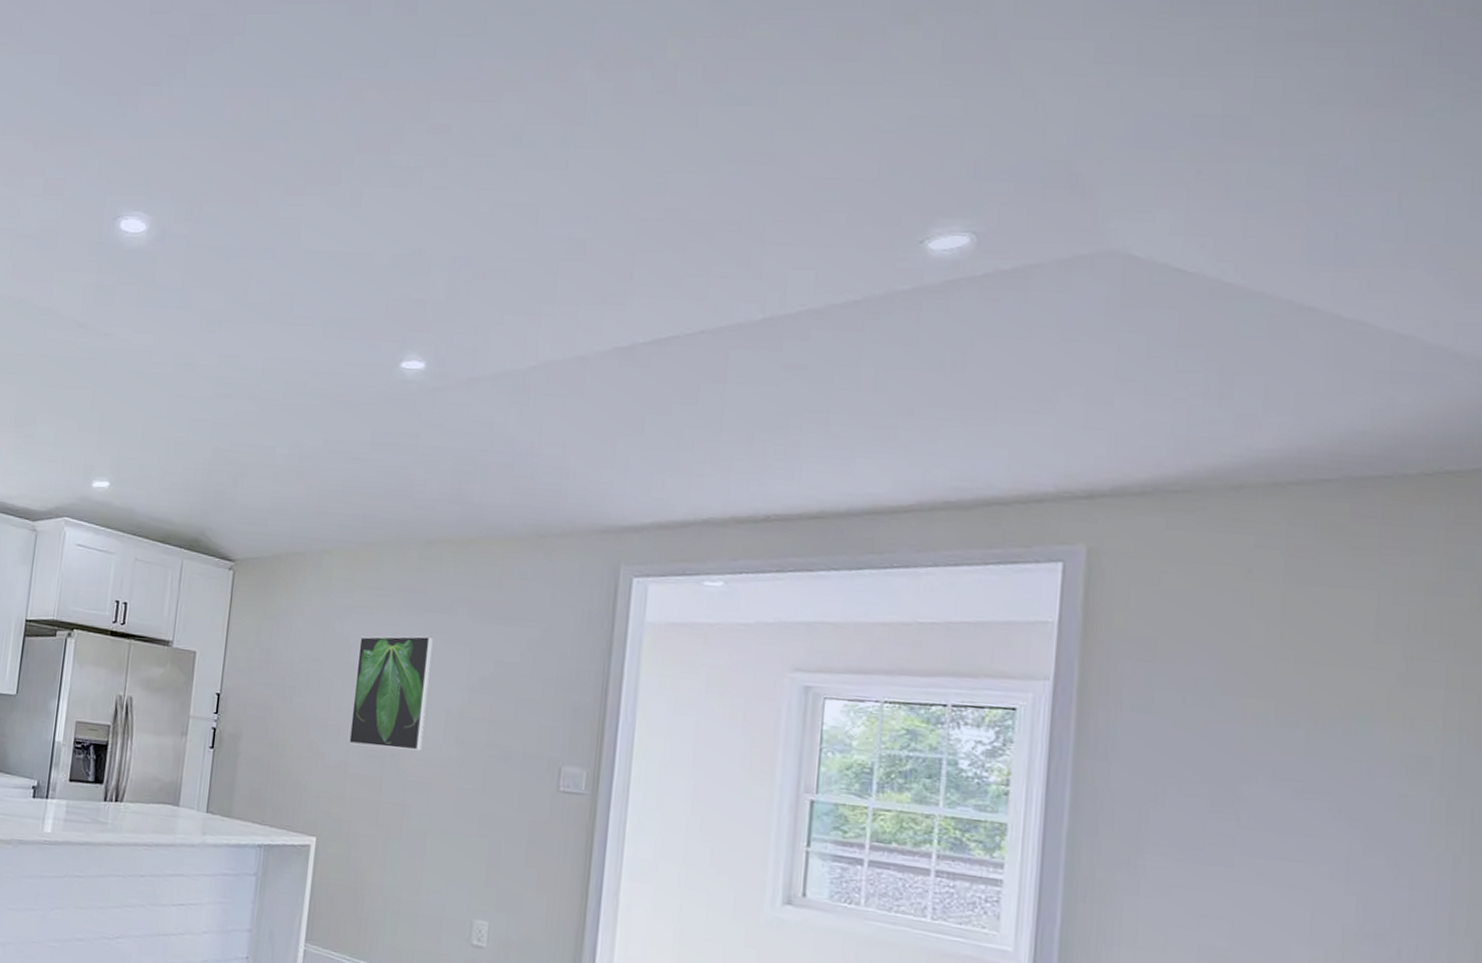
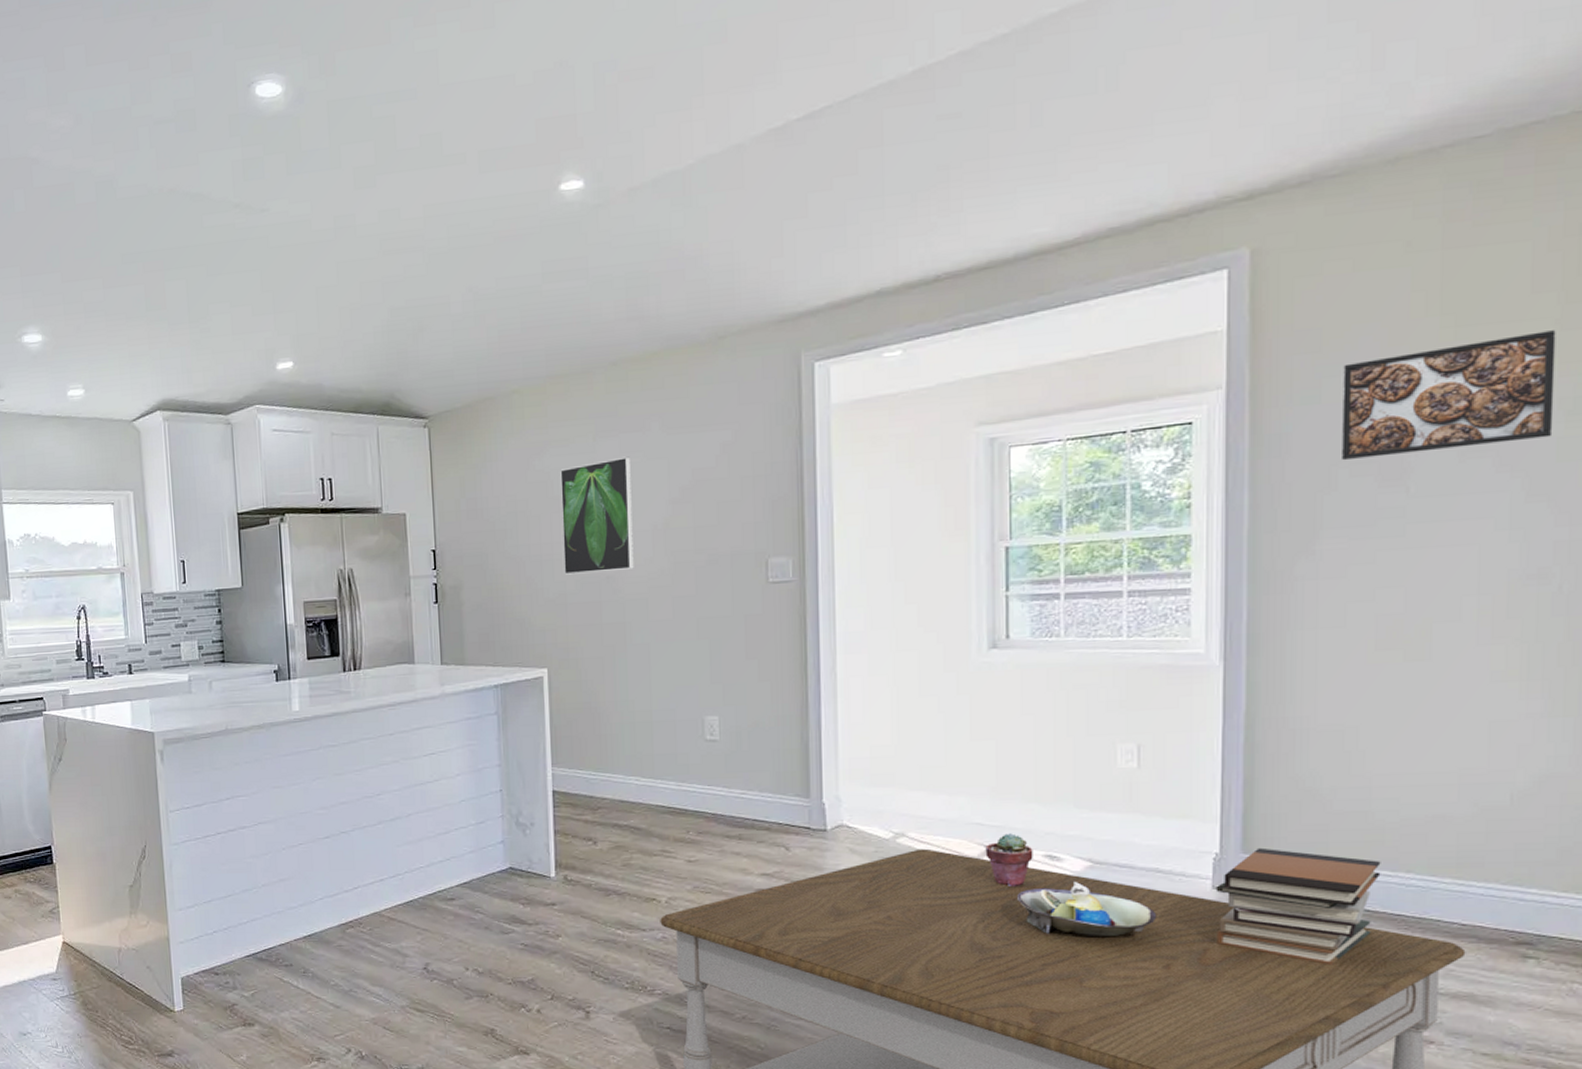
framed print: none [1171,678,1400,792] -> present [1342,330,1556,461]

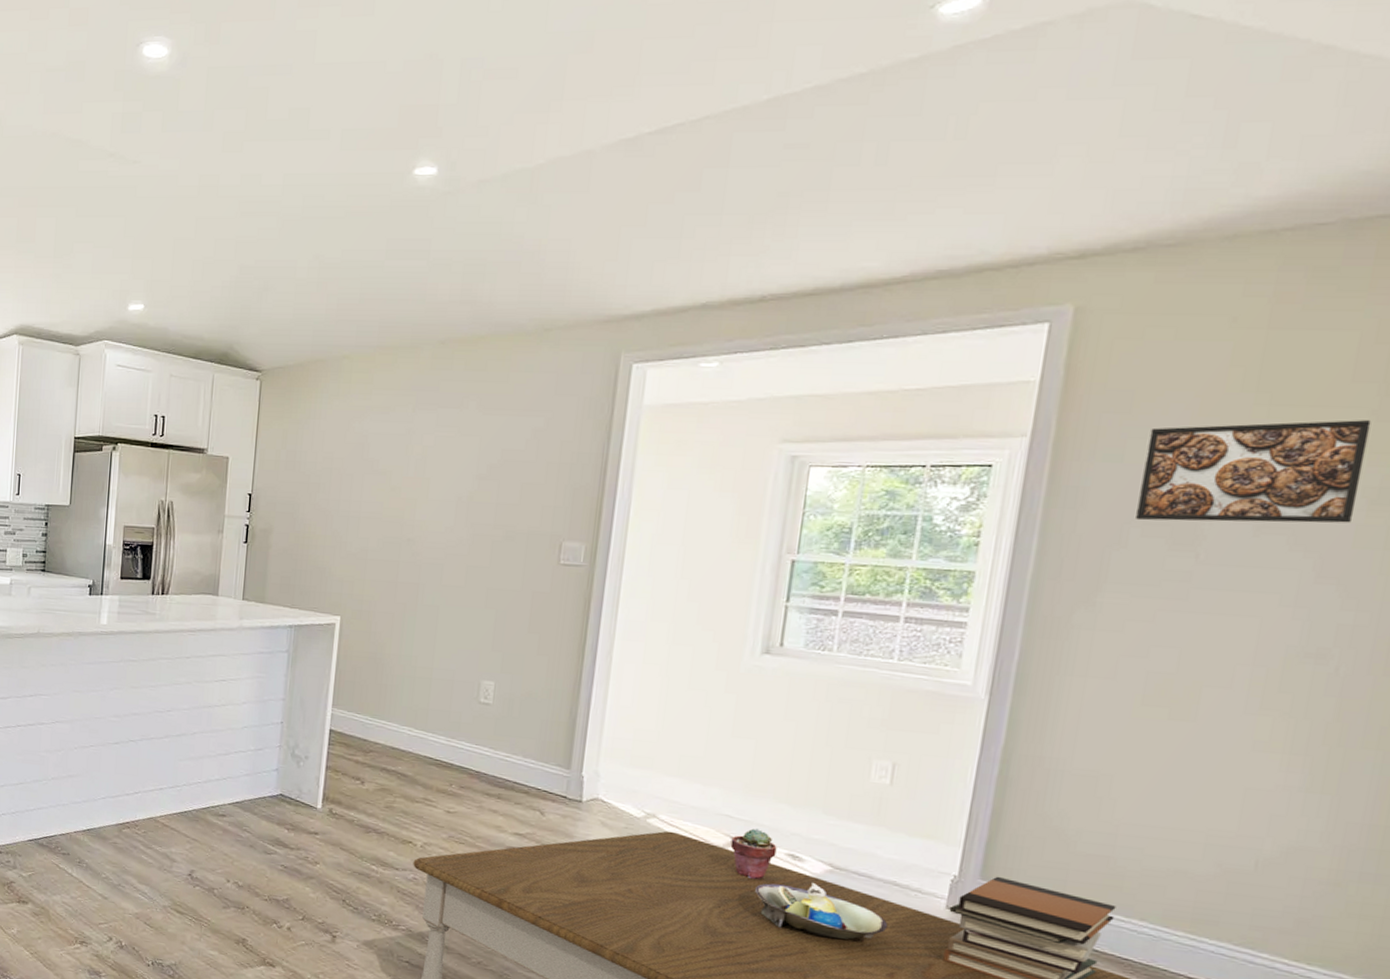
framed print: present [560,456,634,575] -> none [368,430,445,535]

